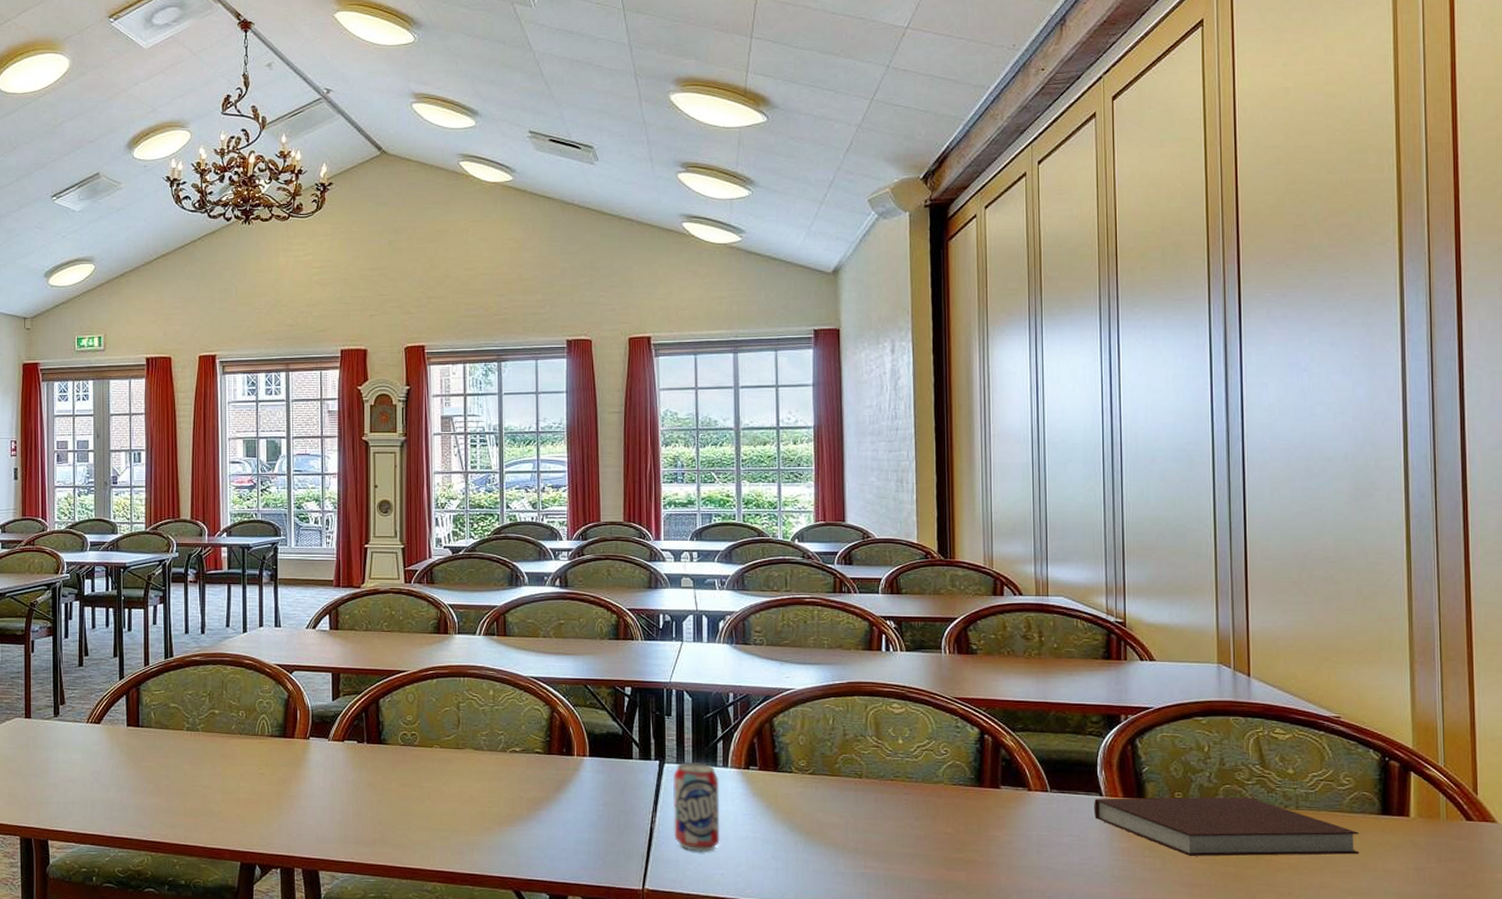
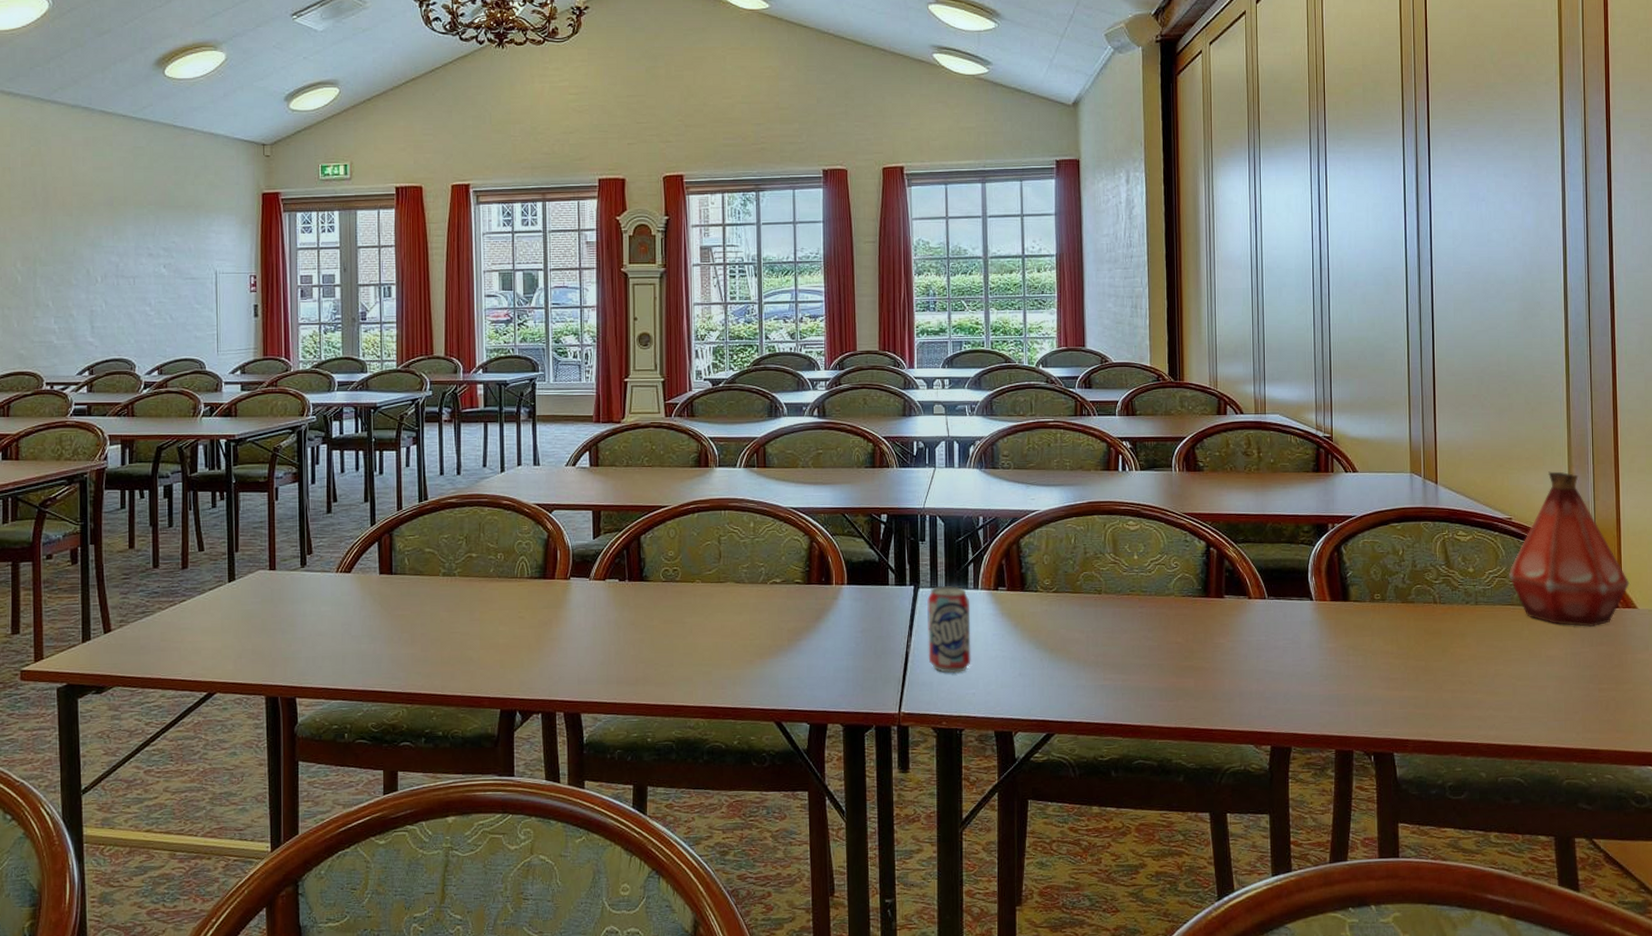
notebook: present [1094,797,1360,856] -> none [1306,595,1528,652]
bottle: none [1336,667,1487,840] -> present [1508,471,1630,627]

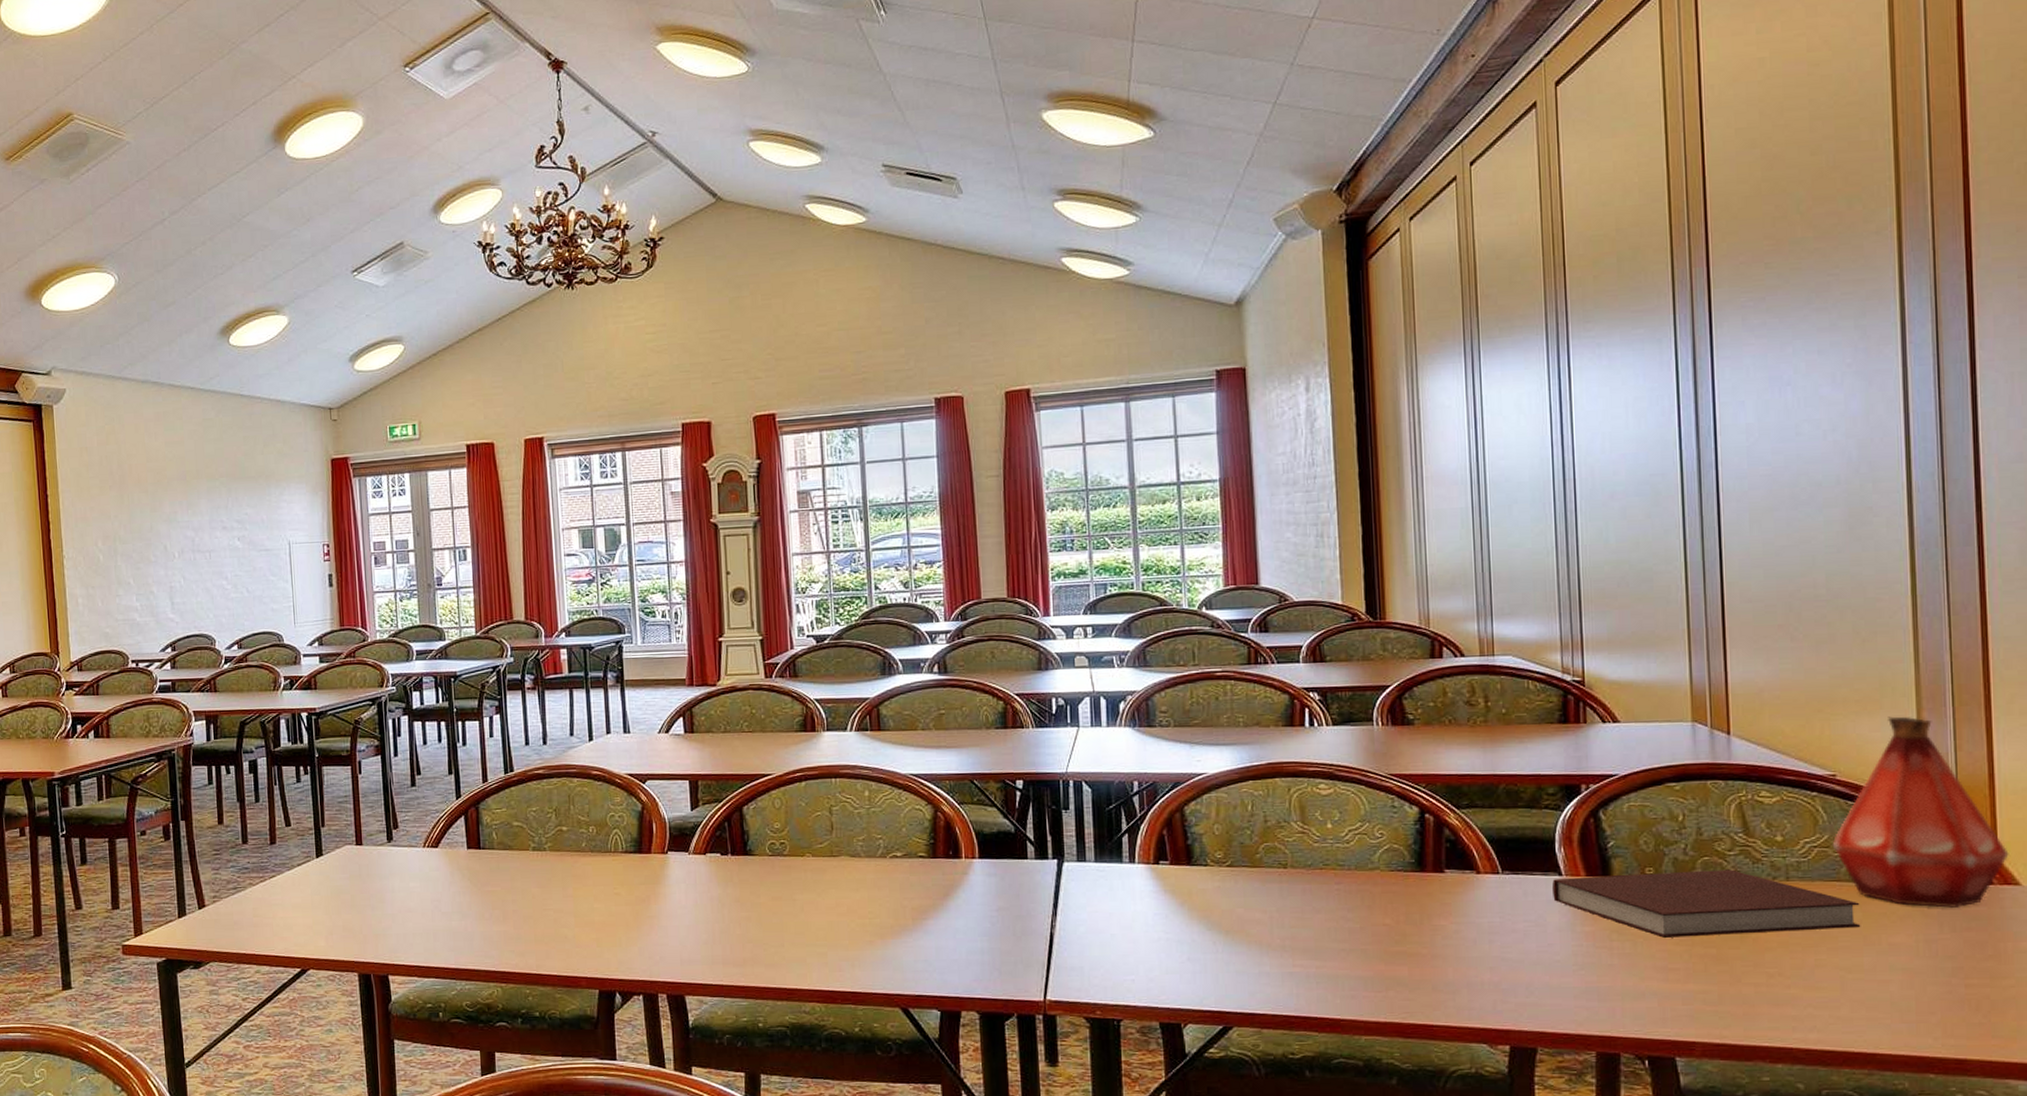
beverage can: present [927,586,971,674] -> none [1074,860,1129,957]
notebook: none [1306,595,1528,652] -> present [1552,869,1861,938]

